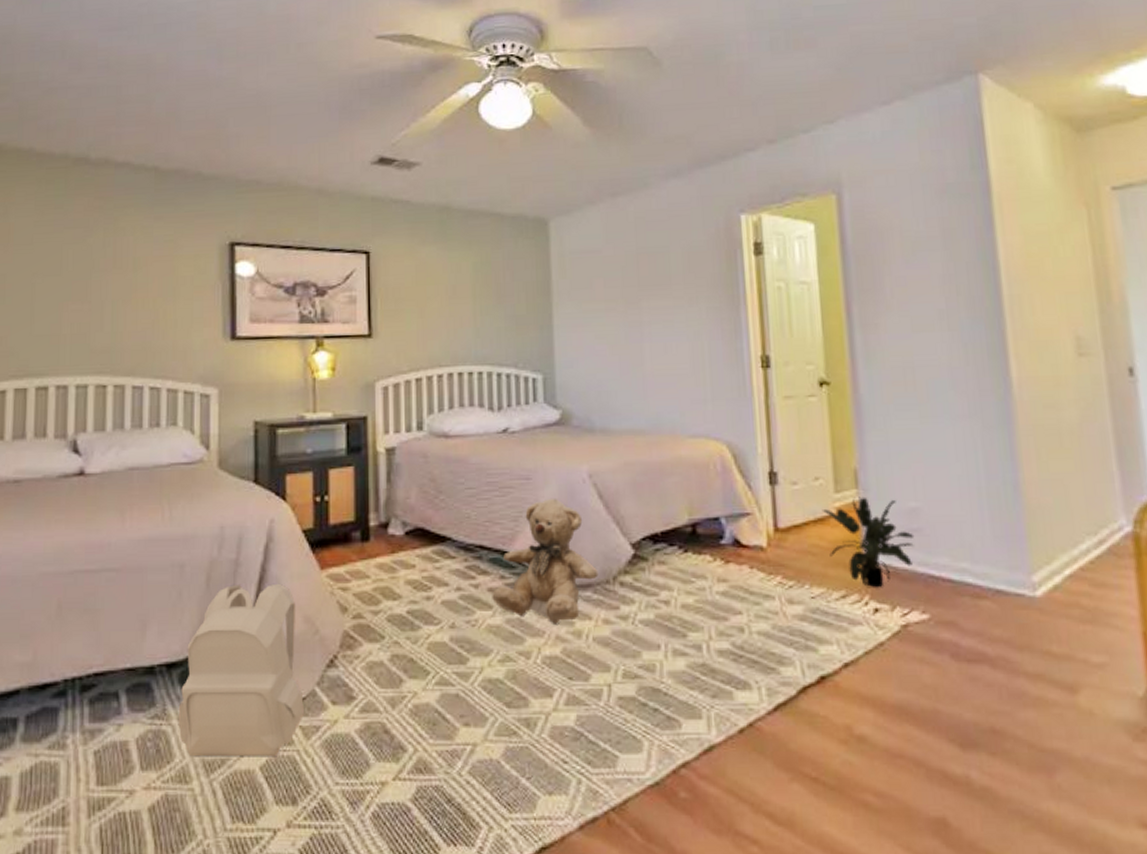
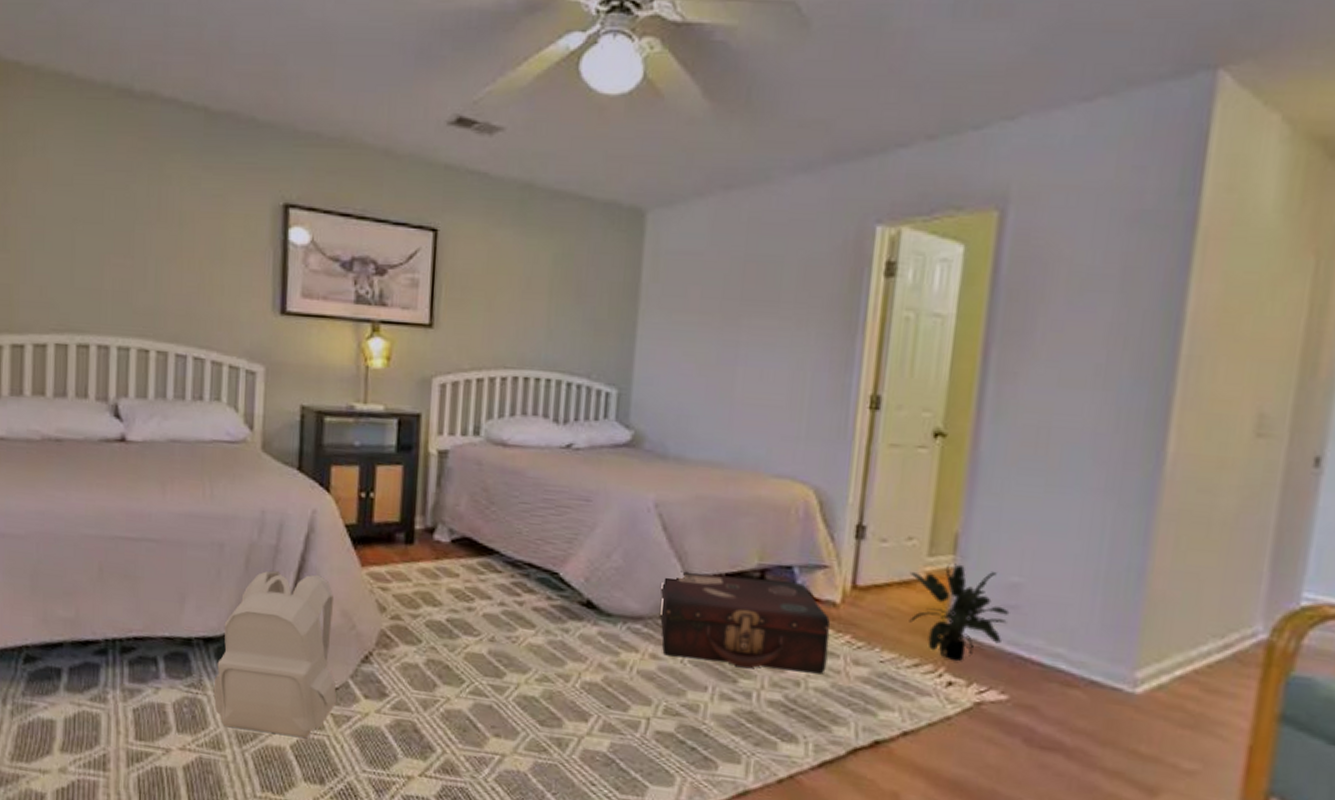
teddy bear: present [492,497,599,624] -> none [536,523,652,652]
suitcase: none [605,533,765,621] -> present [660,571,831,674]

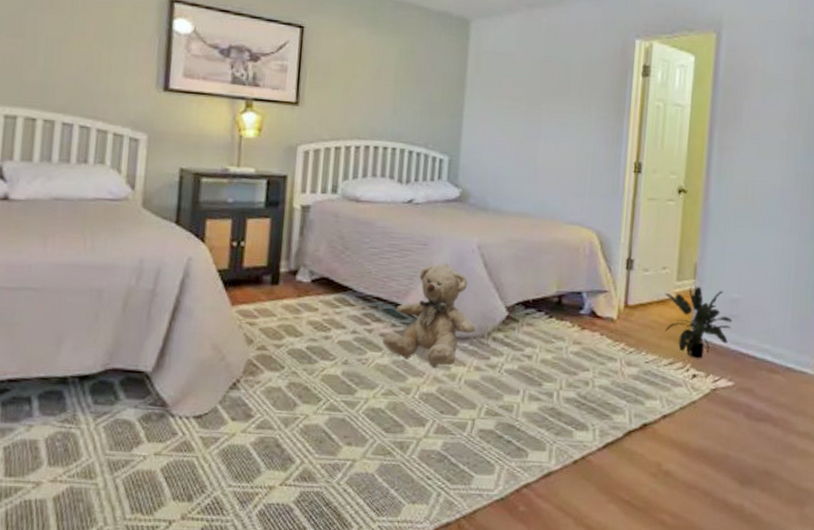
backpack: present [213,570,337,739] -> none [87,311,207,461]
teddy bear: none [536,523,652,652] -> present [382,262,476,368]
suitcase: present [660,571,831,674] -> none [483,299,610,375]

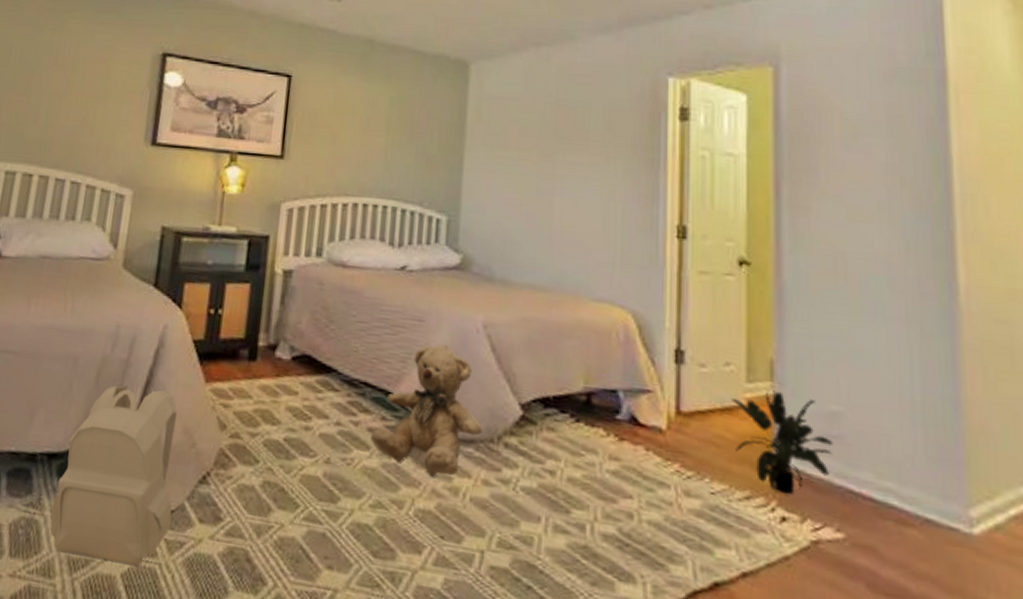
backpack: none [87,311,207,461] -> present [50,384,177,567]

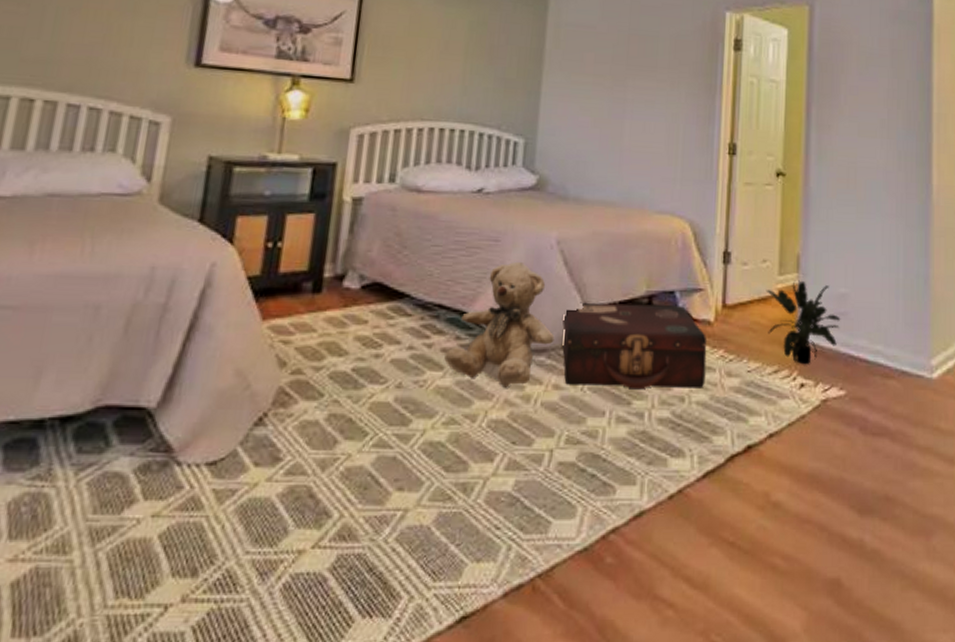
backpack: present [50,384,177,567] -> none [65,330,228,524]
suitcase: none [491,393,659,506] -> present [562,302,708,390]

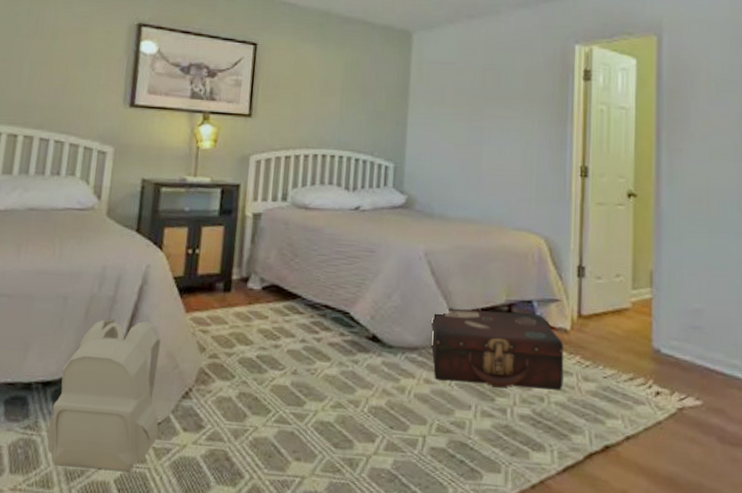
backpack: none [65,330,228,524] -> present [47,318,161,472]
teddy bear: present [444,261,555,388] -> none [331,270,425,379]
potted plant: present [766,280,841,364] -> none [620,294,696,374]

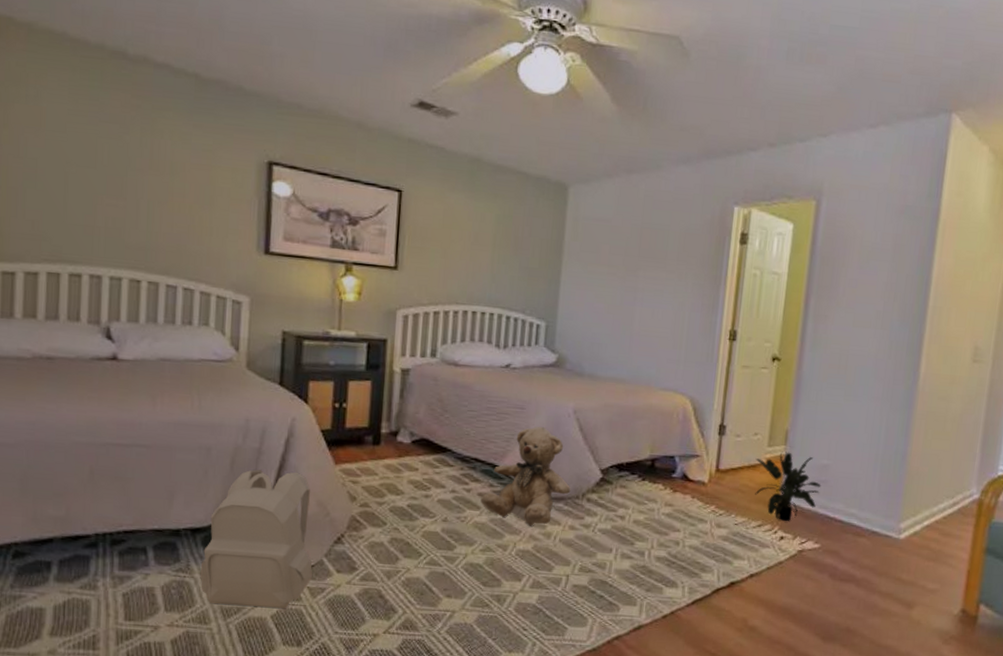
teddy bear: none [331,270,425,379] -> present [480,426,571,526]
suitcase: present [431,307,564,390] -> none [577,461,701,536]
potted plant: none [620,294,696,374] -> present [755,451,822,521]

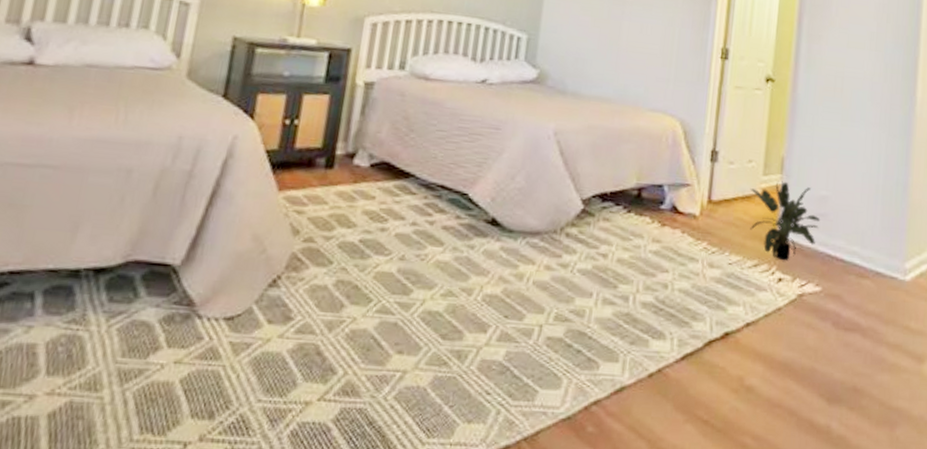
backpack: present [200,469,313,609] -> none [97,195,246,371]
teddy bear: present [480,426,571,526] -> none [444,149,548,266]

